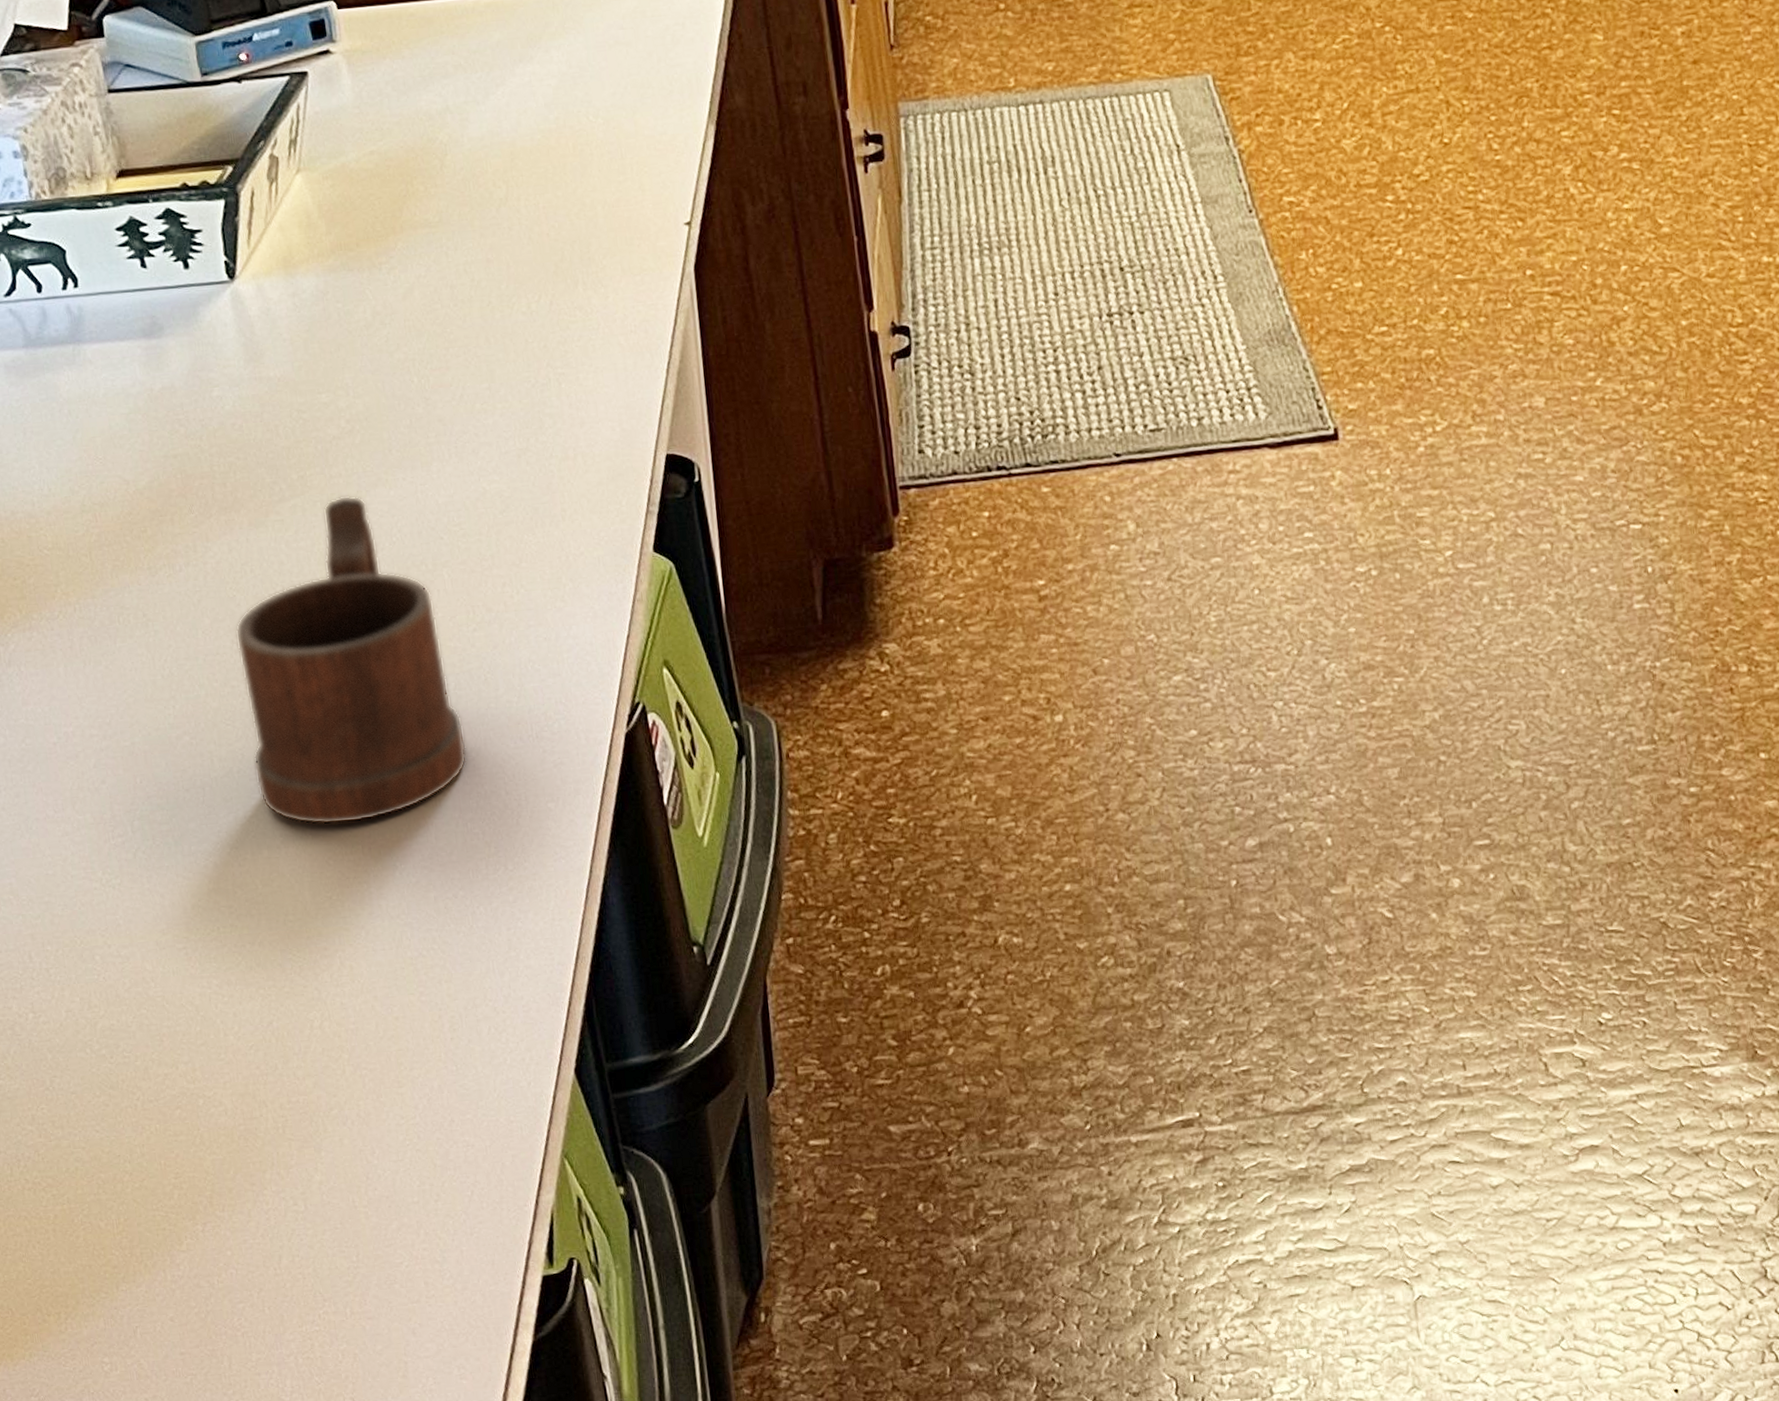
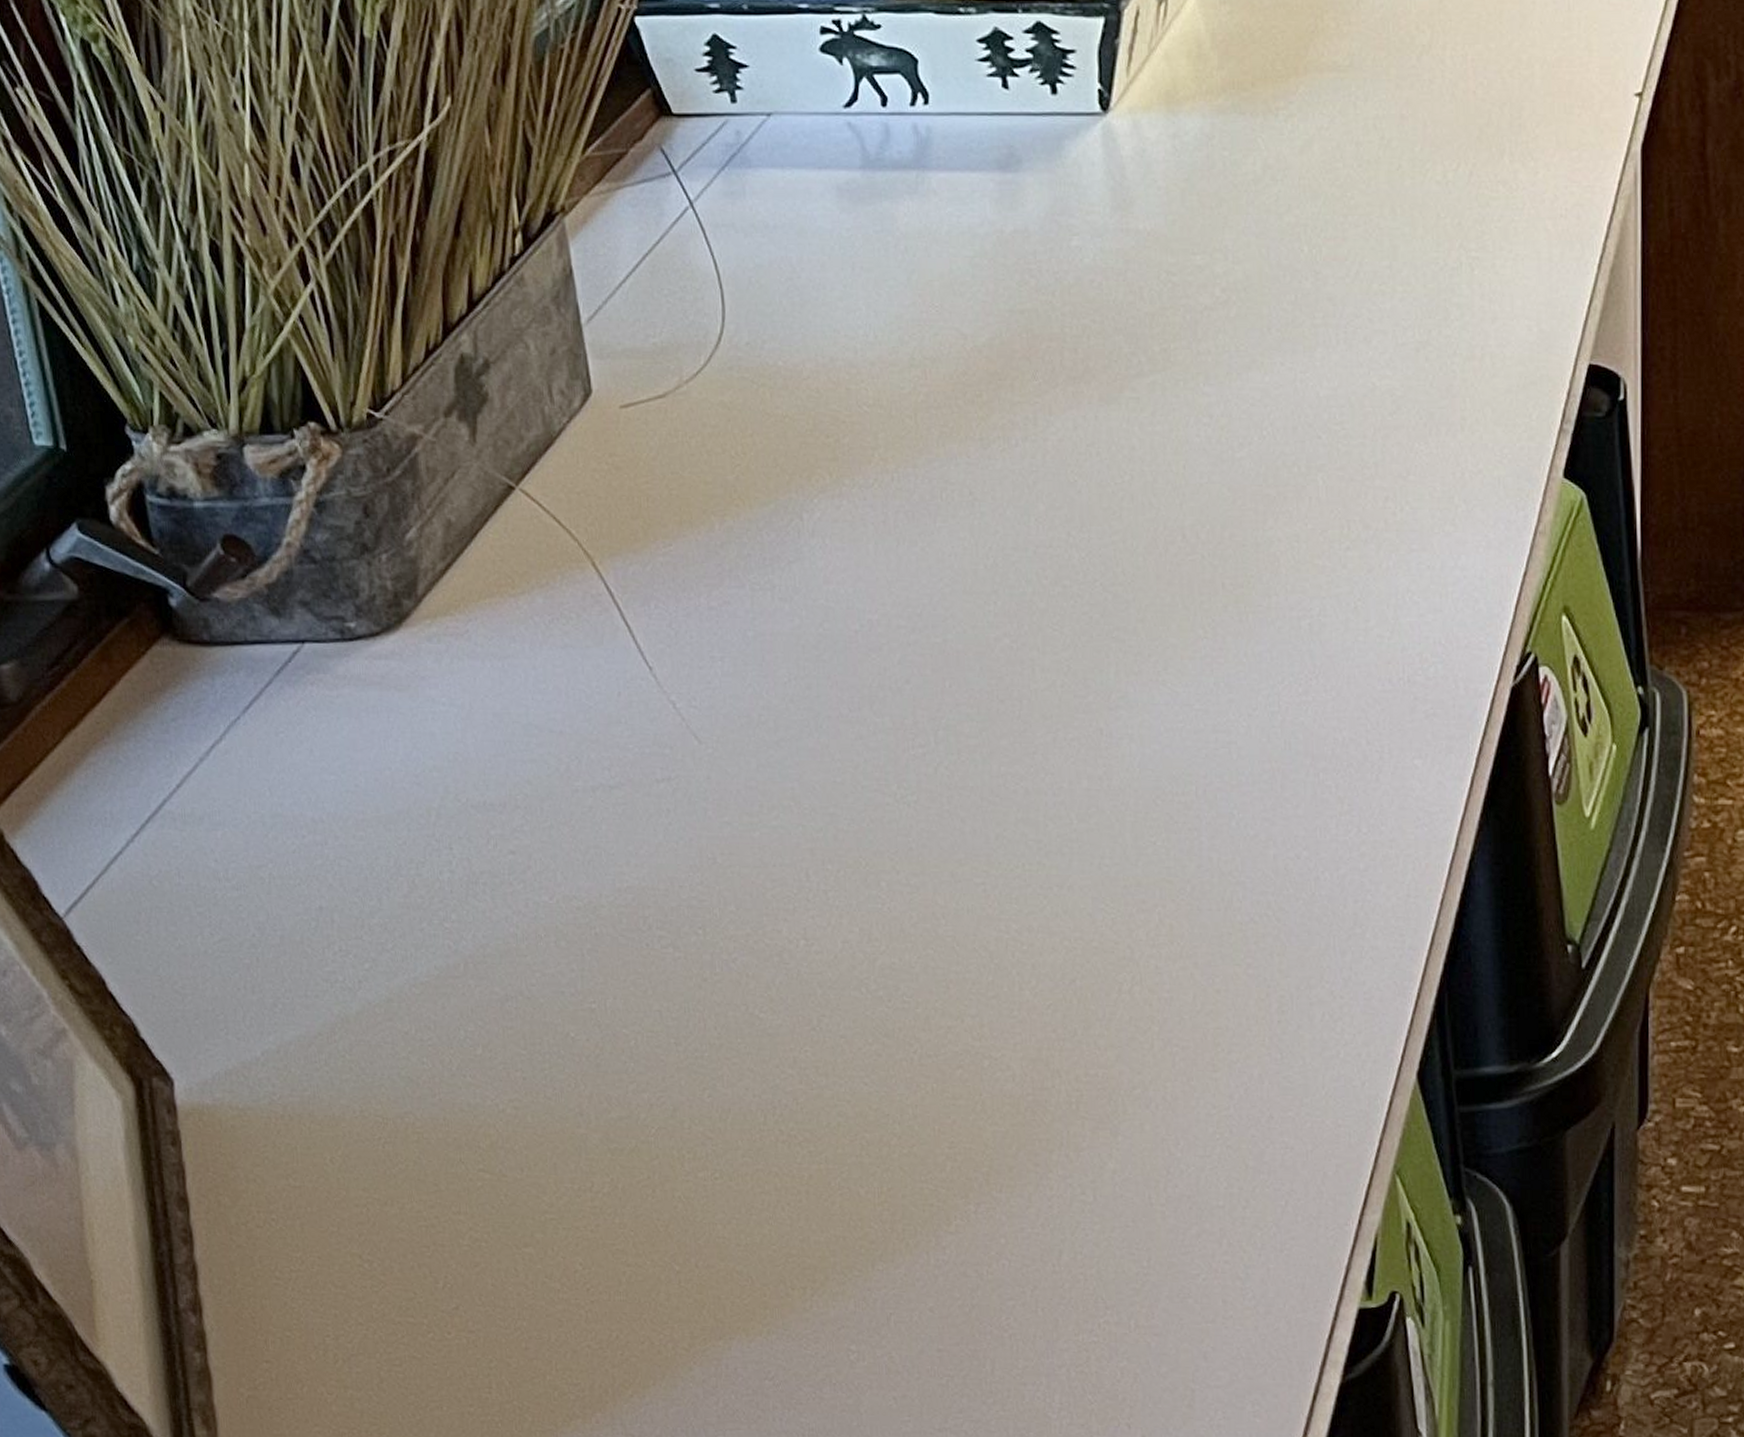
mug: present [235,495,468,825] -> none [1073,377,1326,759]

